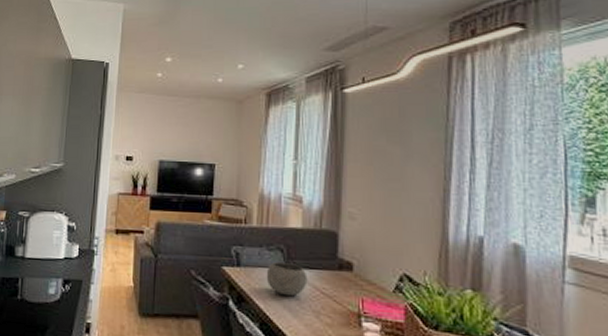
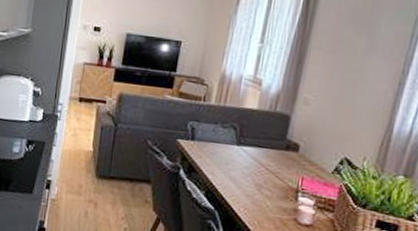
bowl: present [266,261,308,297] -> none [217,138,256,170]

